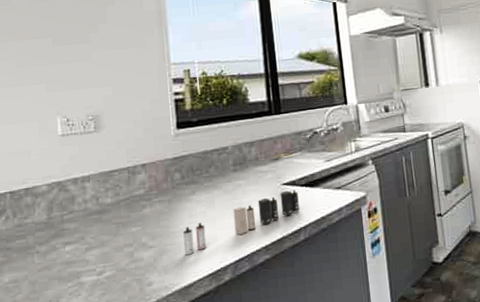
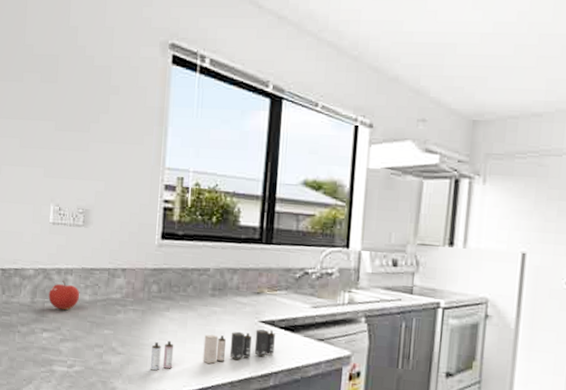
fruit: none [66,189,101,219] -> present [48,280,80,310]

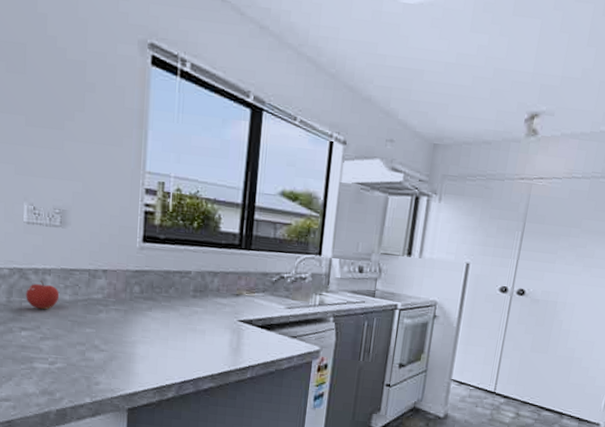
bottle: present [150,329,275,371] -> none [134,327,253,367]

